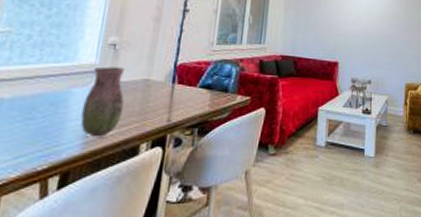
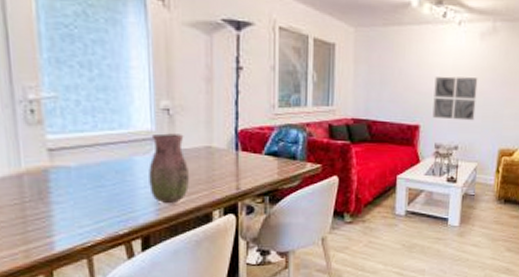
wall art: none [349,21,385,59] -> present [432,76,478,121]

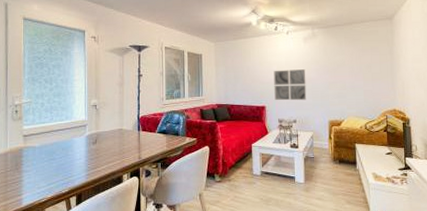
vase: present [149,133,190,204] -> none [83,121,109,171]

